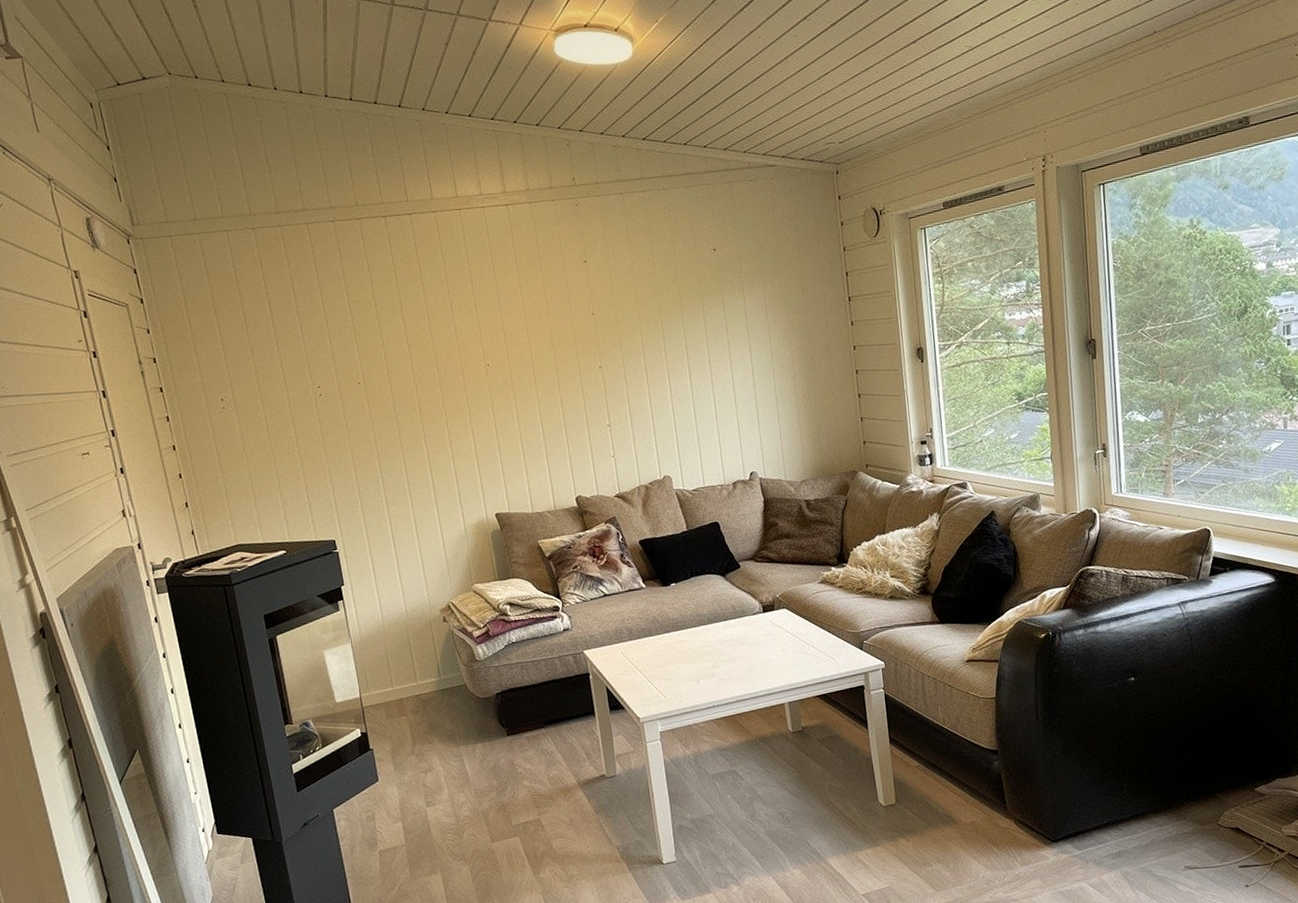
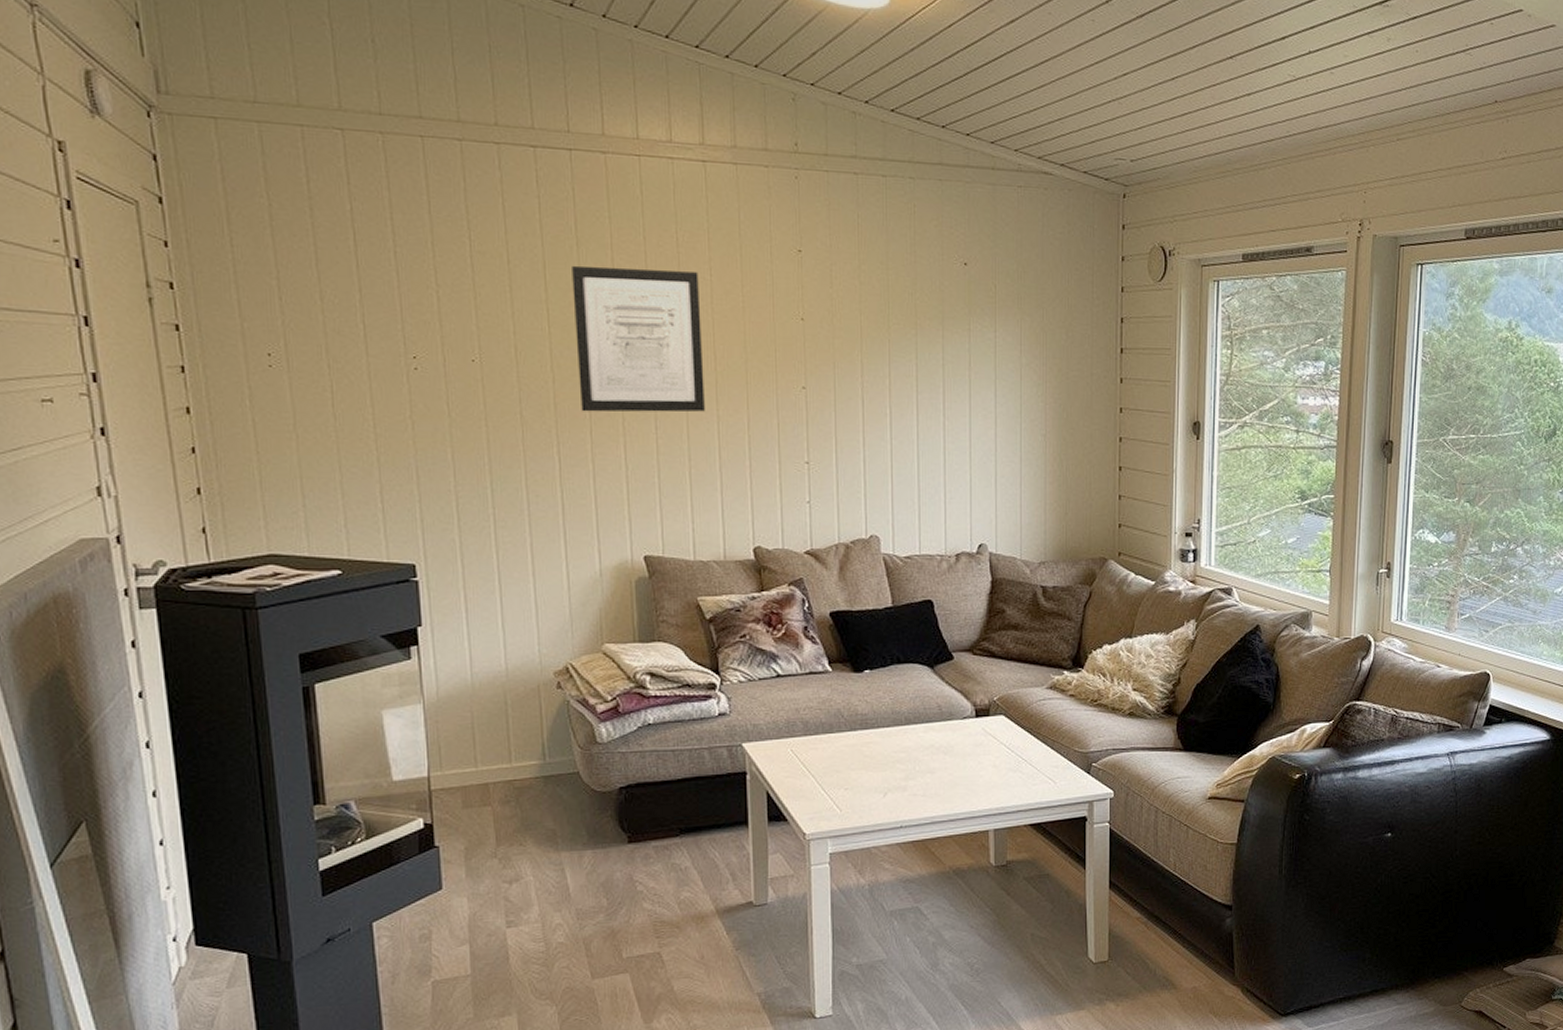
wall art: none [420,291,528,410] -> present [572,265,705,413]

